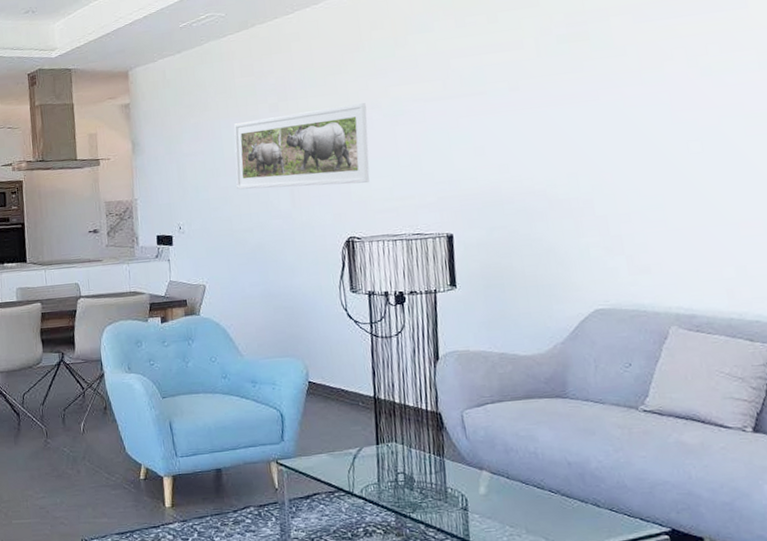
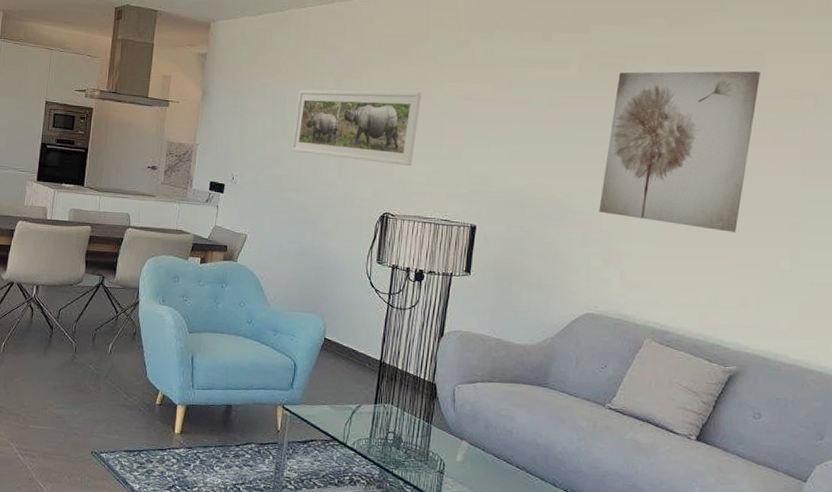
wall art: none [581,11,753,197] -> present [599,71,760,232]

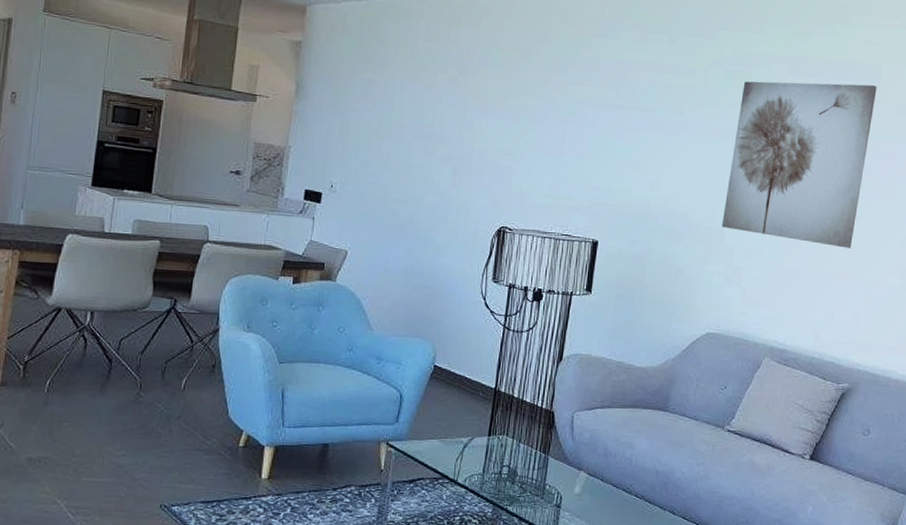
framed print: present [292,90,421,167] -> none [399,88,542,176]

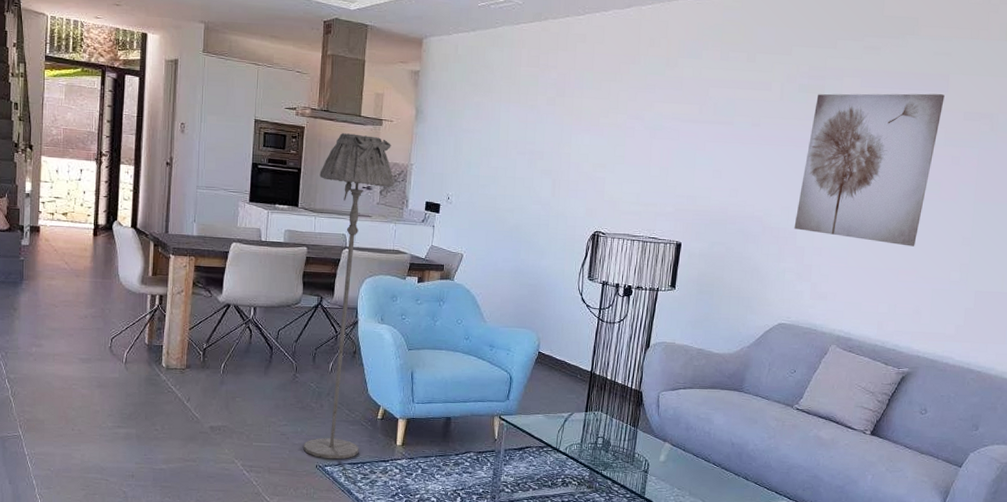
floor lamp: none [145,109,269,497] -> present [303,133,394,460]

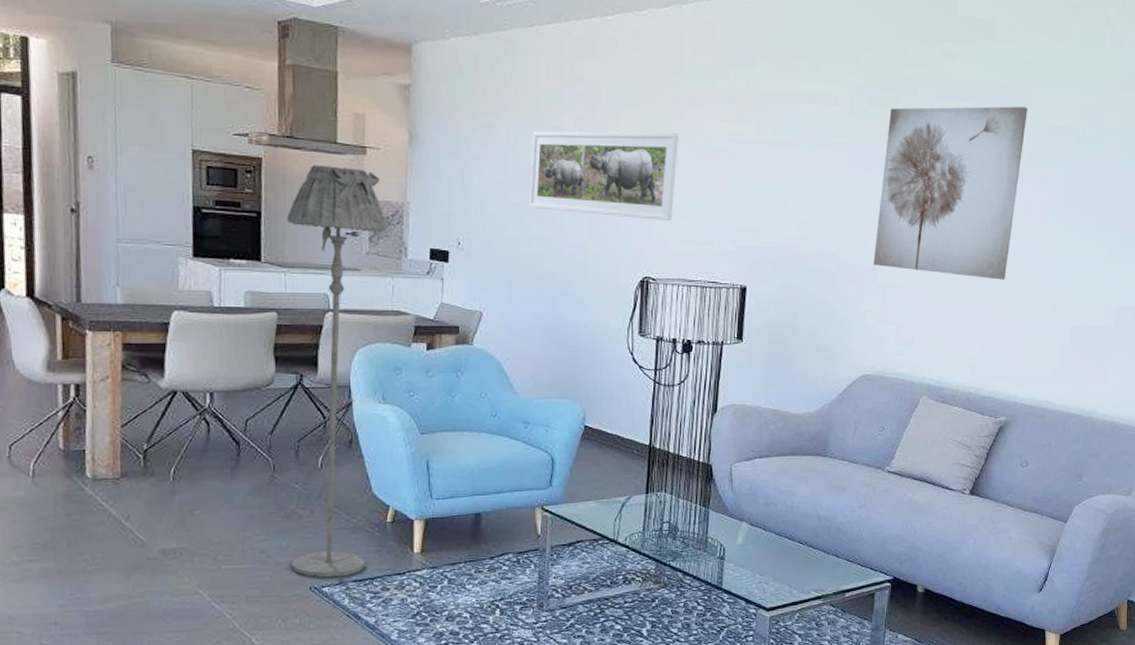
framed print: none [506,109,632,186] -> present [529,131,678,222]

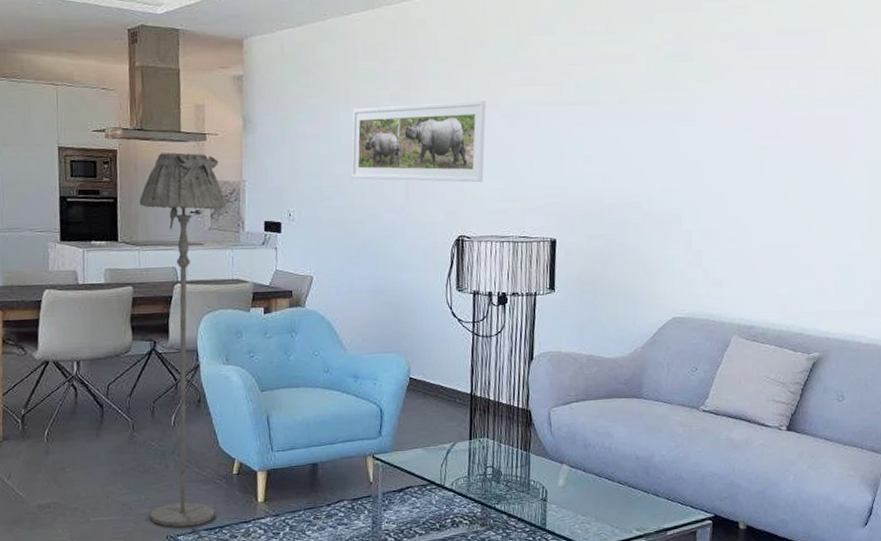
wall art: present [873,106,1028,280] -> none [677,51,822,219]

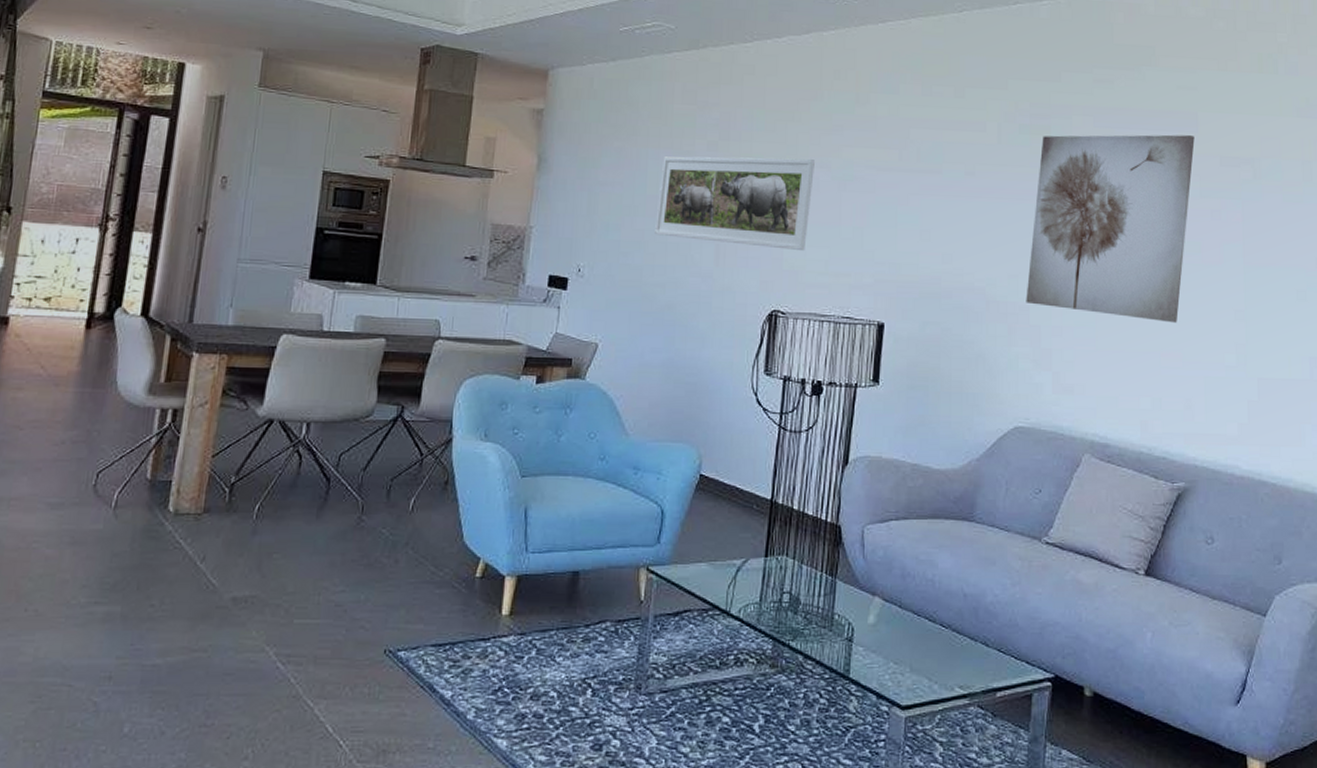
floor lamp: present [139,152,227,527] -> none [367,188,508,640]
wall art: none [677,51,822,219] -> present [1026,134,1195,323]

